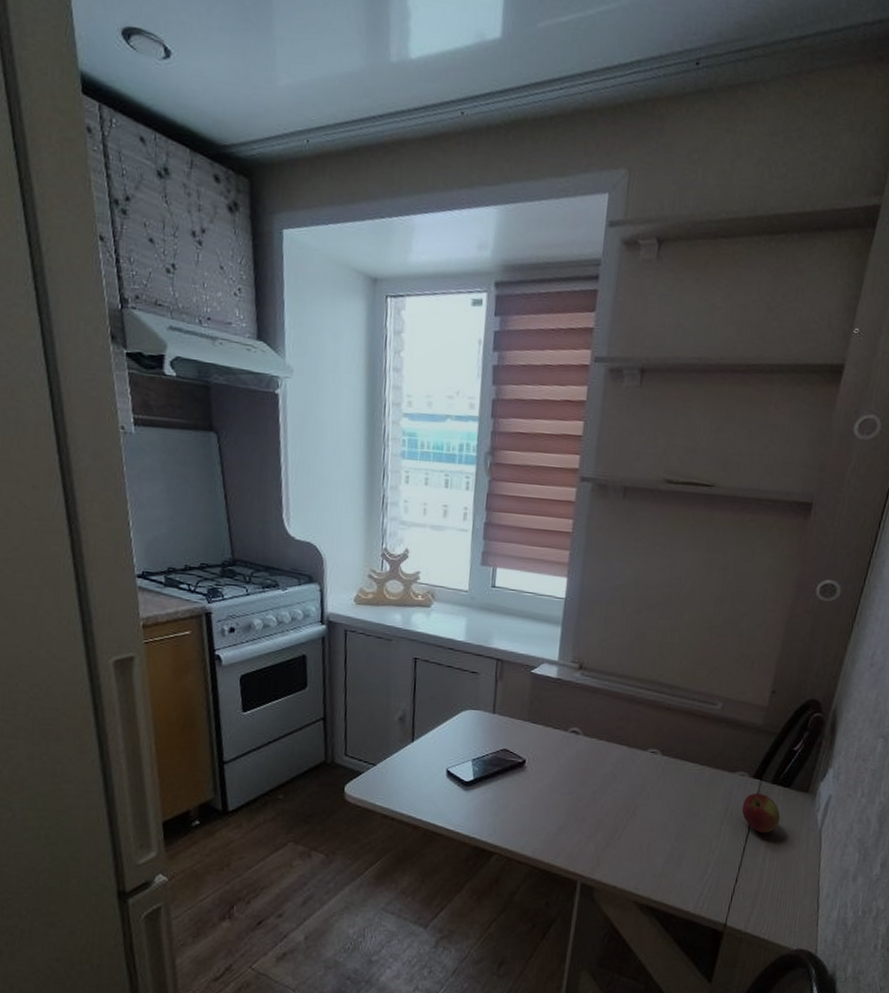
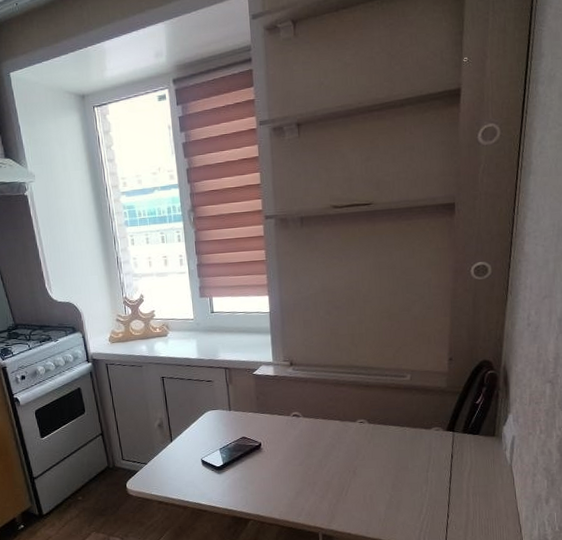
apple: present [741,792,781,833] -> none [441,442,476,474]

